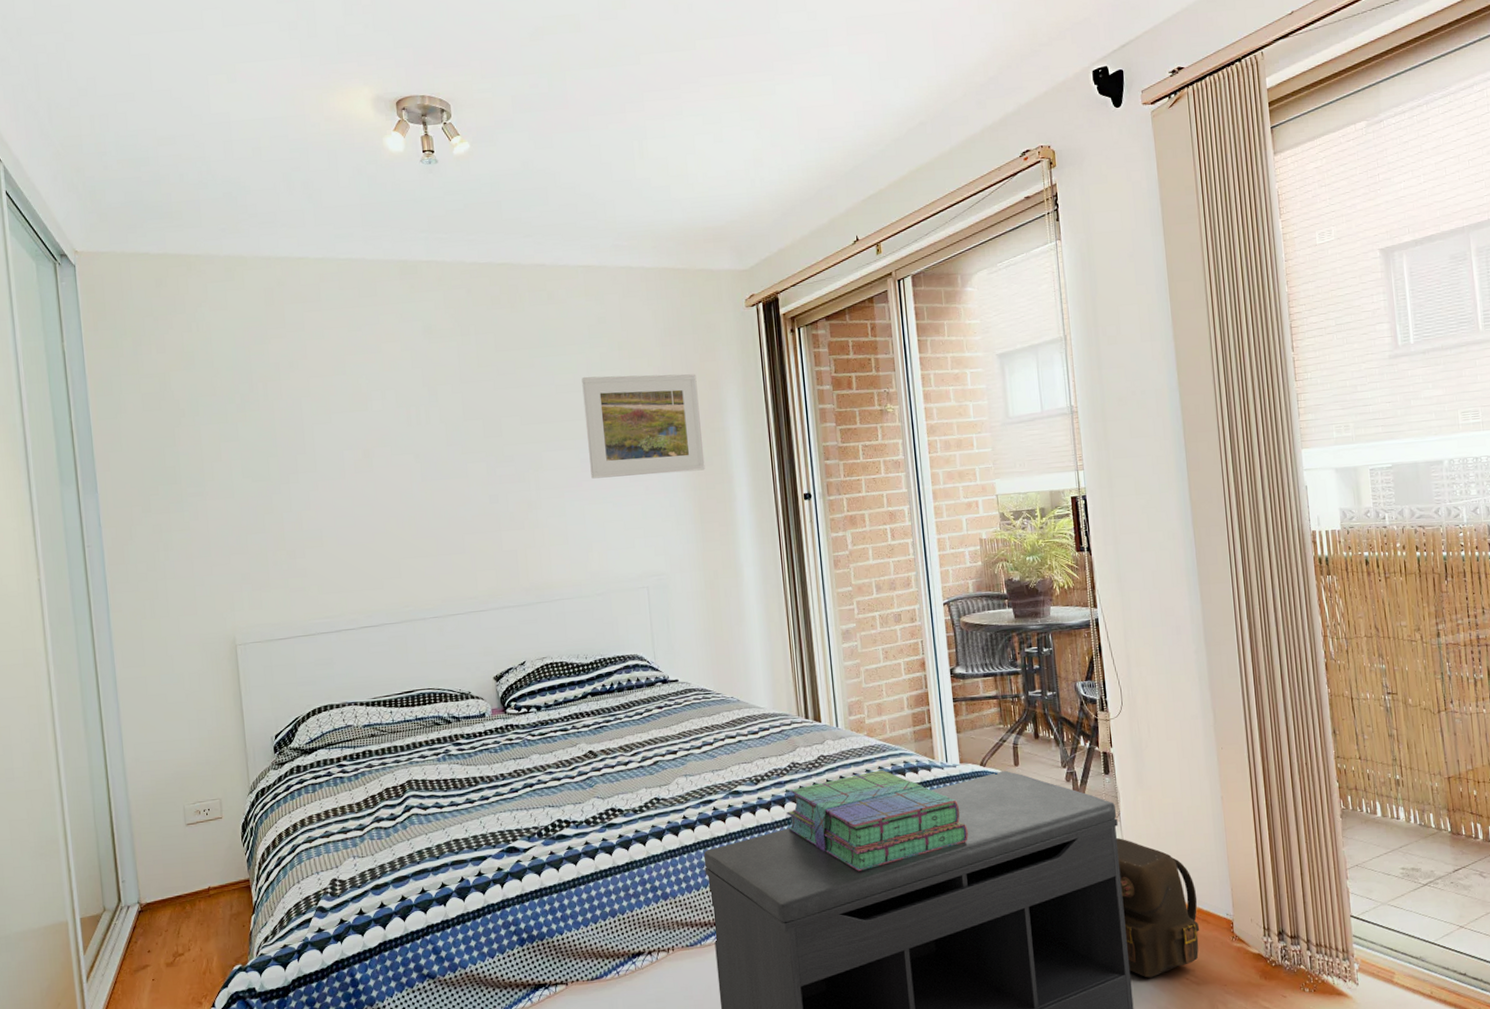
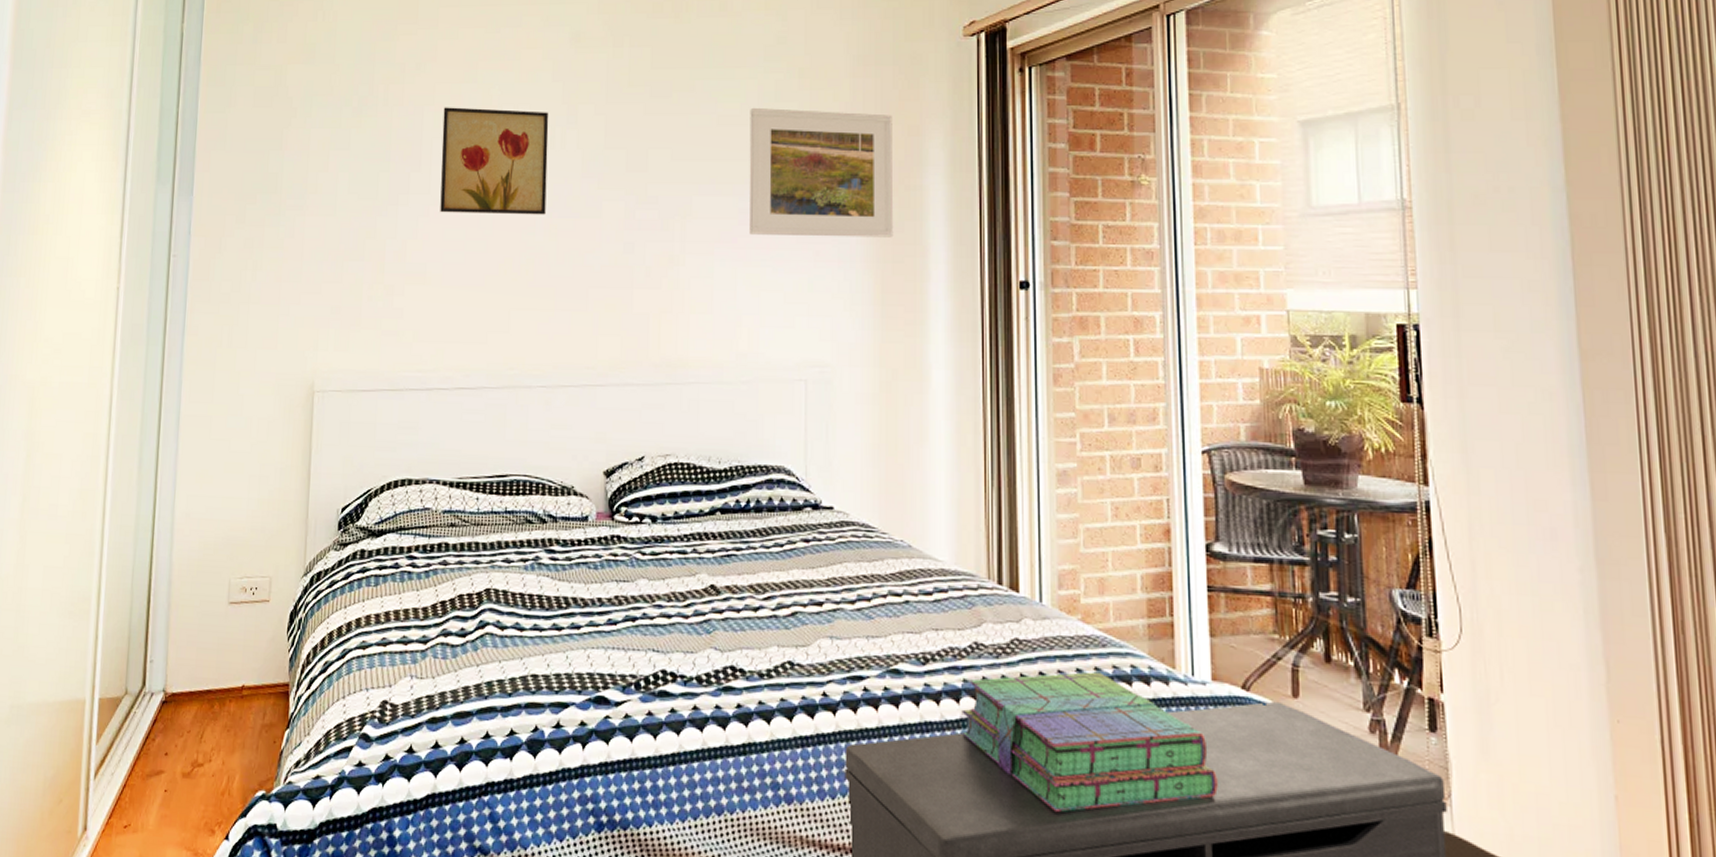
wall art: none [319,394,420,486] -> present [440,107,549,215]

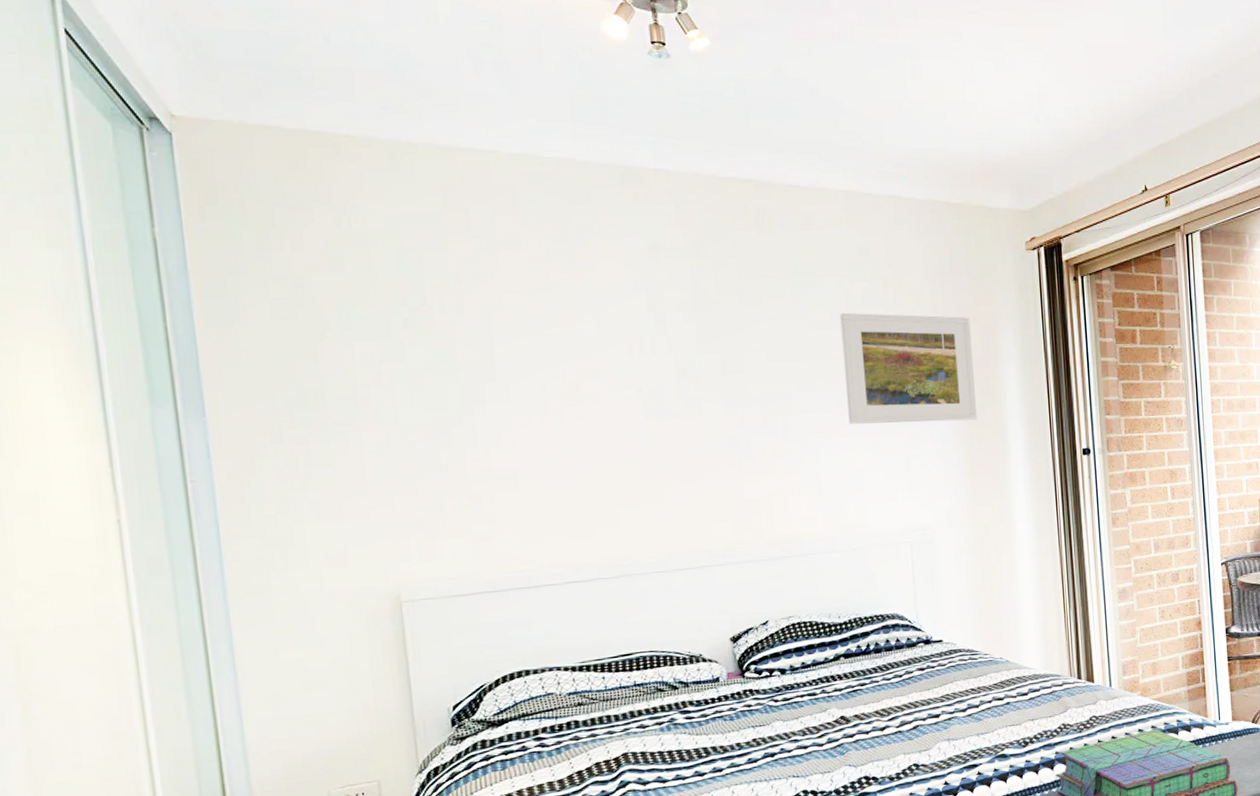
wall art: present [440,107,549,215] -> none [514,316,643,421]

